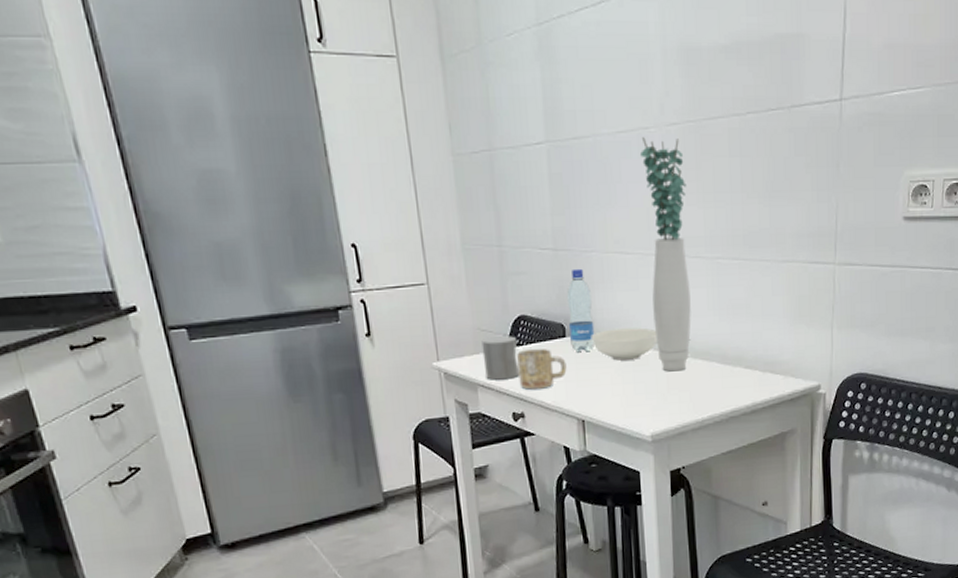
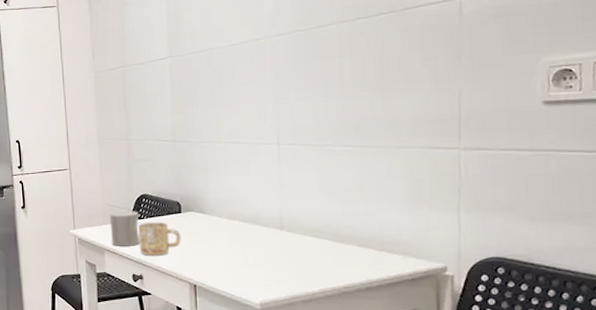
bottle: present [566,268,595,353] -> none [182,156,207,227]
bowl: present [591,327,658,361] -> none [204,206,267,235]
vase: present [641,137,691,372] -> none [252,46,301,246]

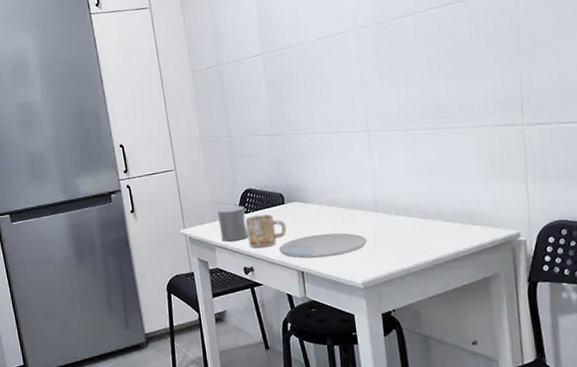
plate: none [172,247,269,273] -> present [279,233,368,259]

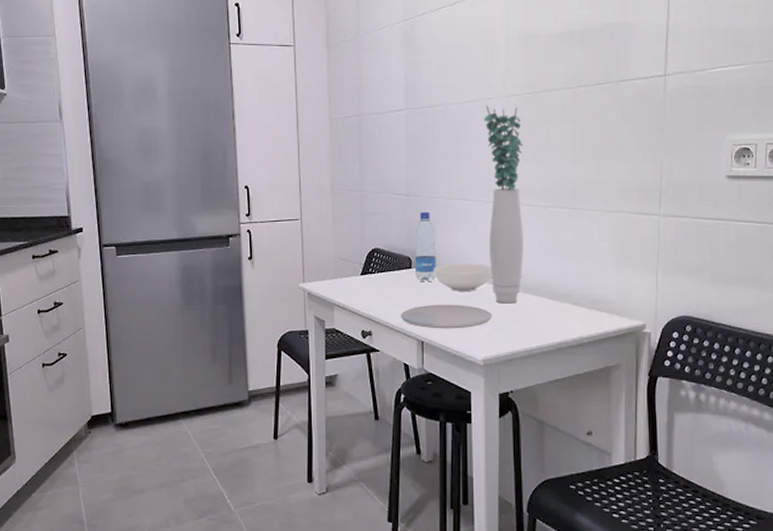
cup: present [217,206,249,242] -> none [340,265,371,301]
mug: present [246,214,287,248] -> none [369,276,411,311]
bottle: none [283,148,309,216] -> present [414,211,437,282]
bowl: none [305,192,363,221] -> present [433,263,492,291]
vase: none [339,37,392,228] -> present [484,106,524,304]

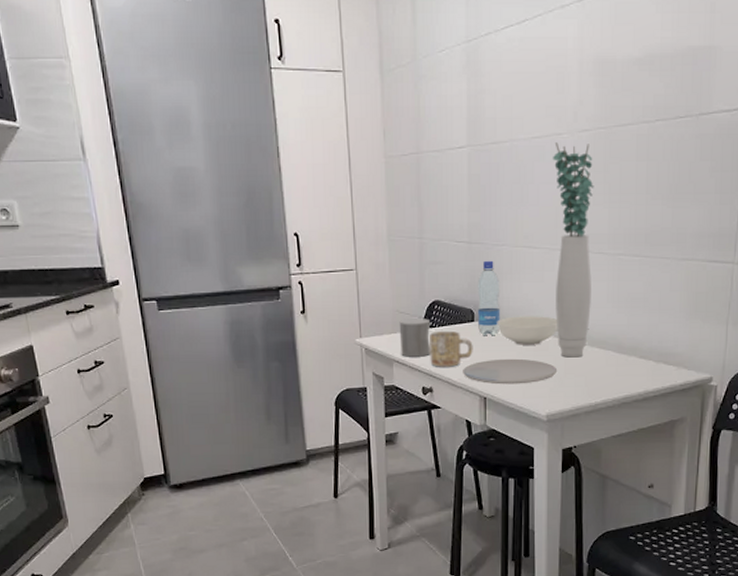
cup: none [340,265,371,301] -> present [399,318,431,357]
mug: none [369,276,411,311] -> present [430,330,473,367]

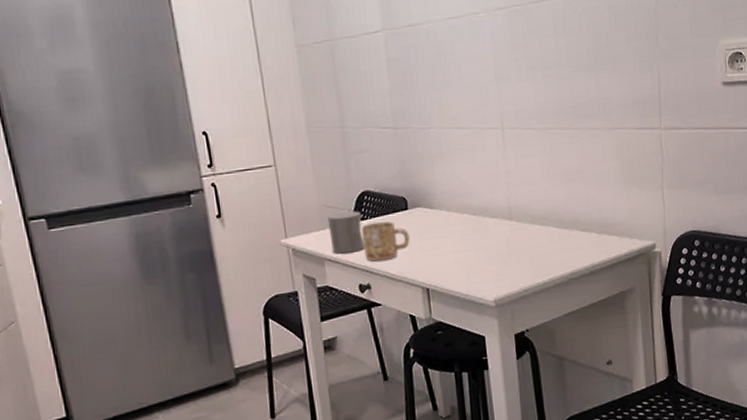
plate: present [463,358,558,385] -> none [401,243,501,274]
bottle: present [477,260,501,336] -> none [407,144,436,224]
bowl: present [497,316,558,345] -> none [432,197,496,230]
vase: present [553,142,594,358] -> none [471,21,528,238]

